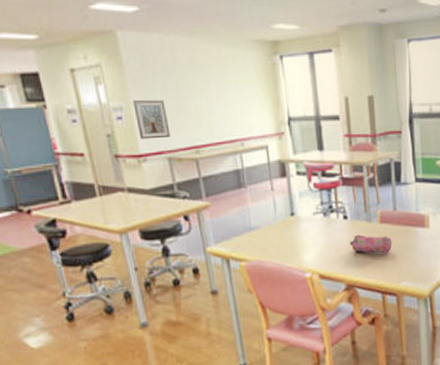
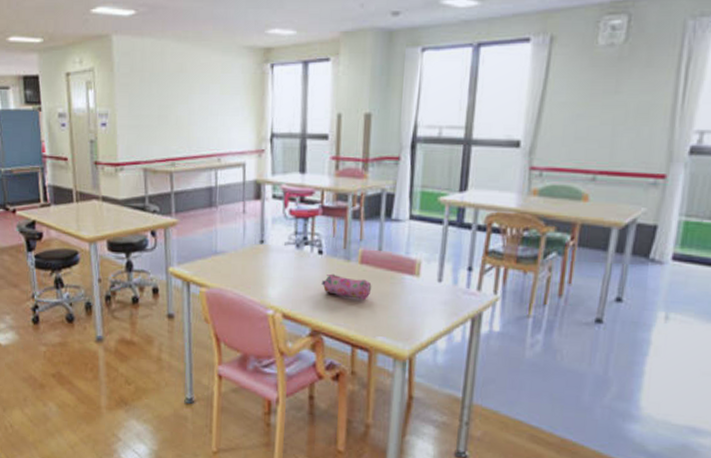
picture frame: present [133,99,170,139] -> none [118,106,149,148]

